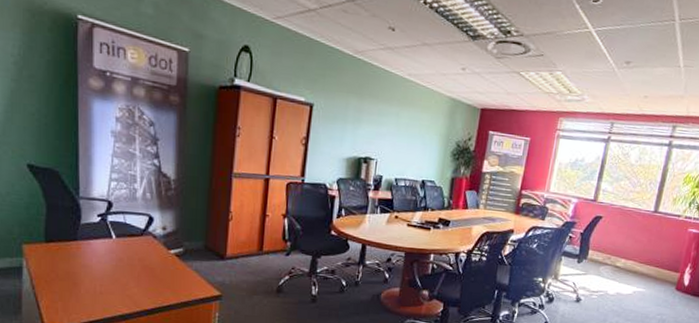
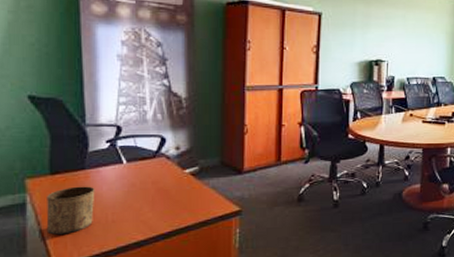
cup: none [40,256,86,301] -> present [46,186,95,235]

